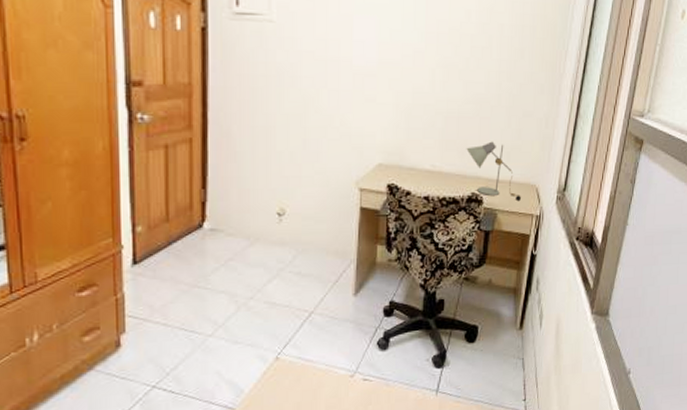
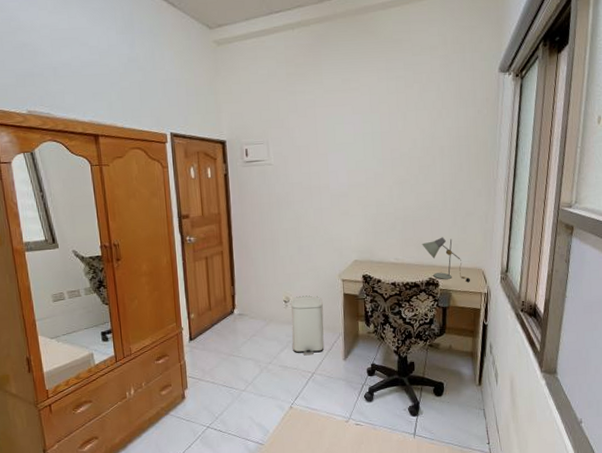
pedal bin: none [286,209,331,289] -> present [291,296,324,356]

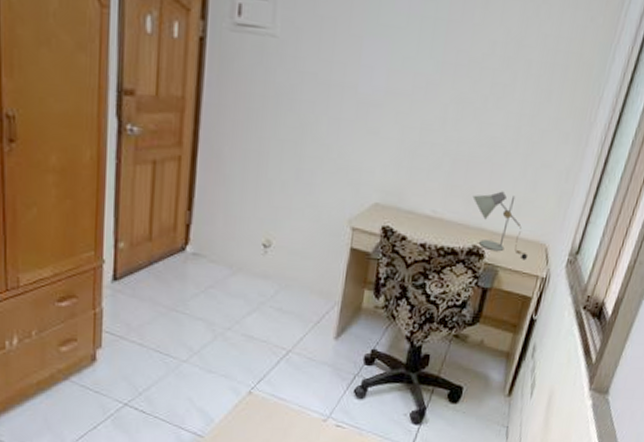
pedal bin: present [291,296,324,356] -> none [265,242,319,326]

